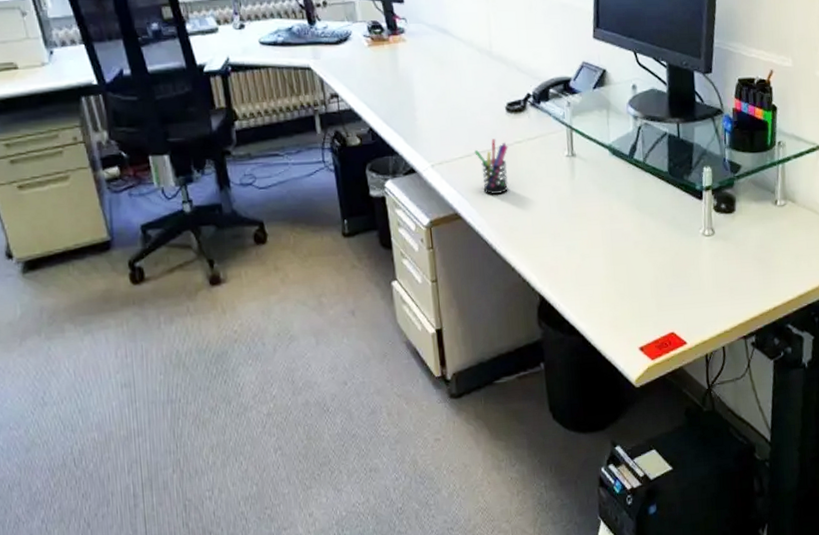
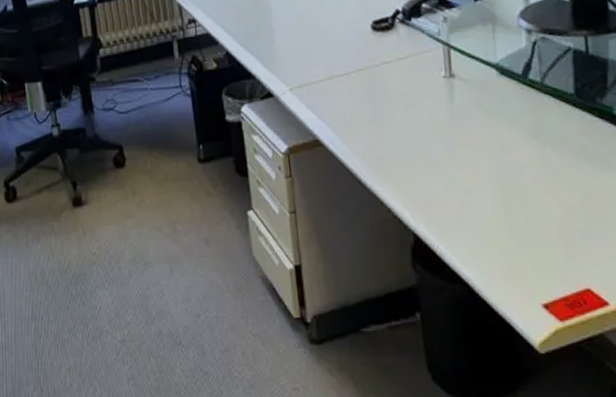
pen holder: present [474,139,508,195] -> none [336,59,375,120]

